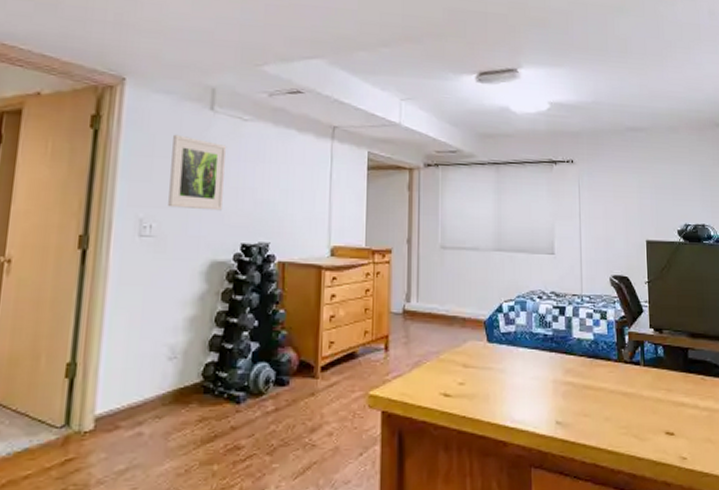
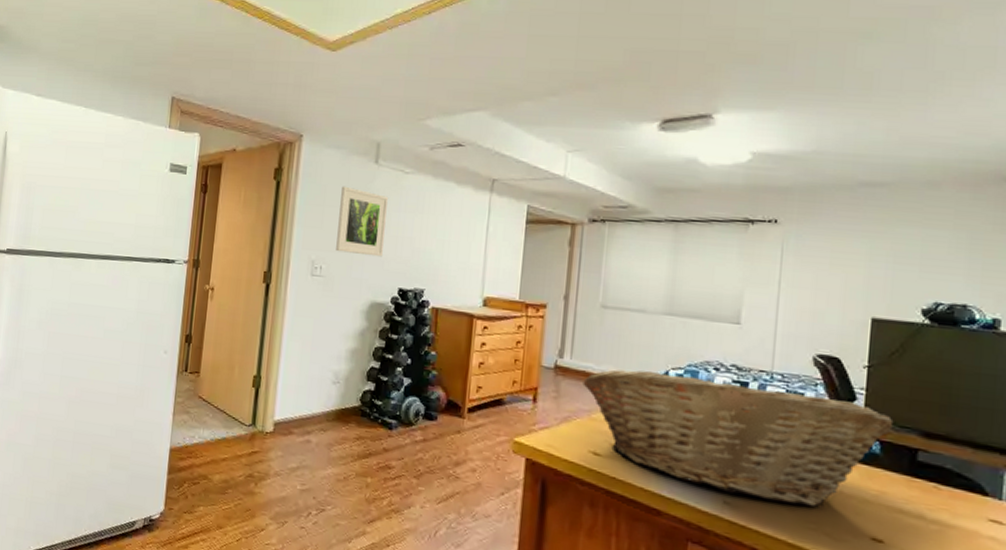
fruit basket: none [430,307,670,415] -> present [583,369,894,507]

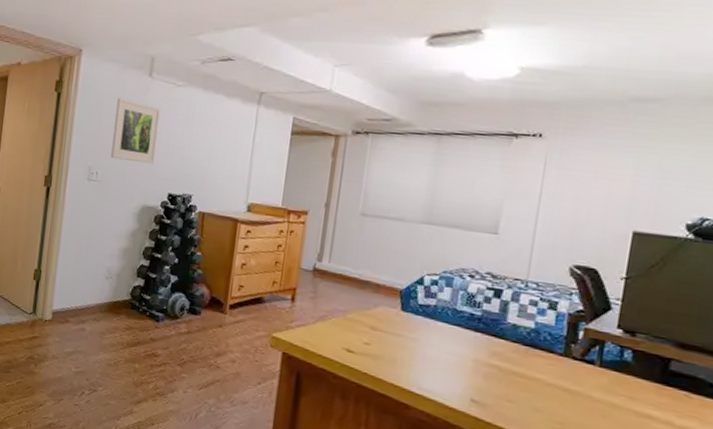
fruit basket: present [583,369,894,507] -> none [339,274,648,409]

